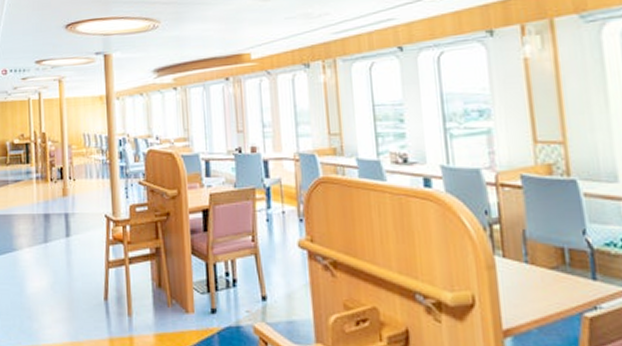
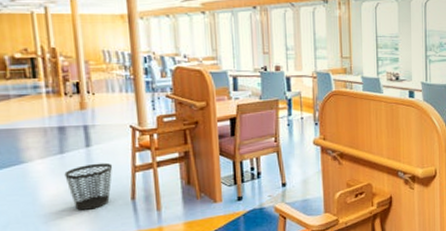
wastebasket: none [47,255,89,307] -> present [64,162,113,210]

